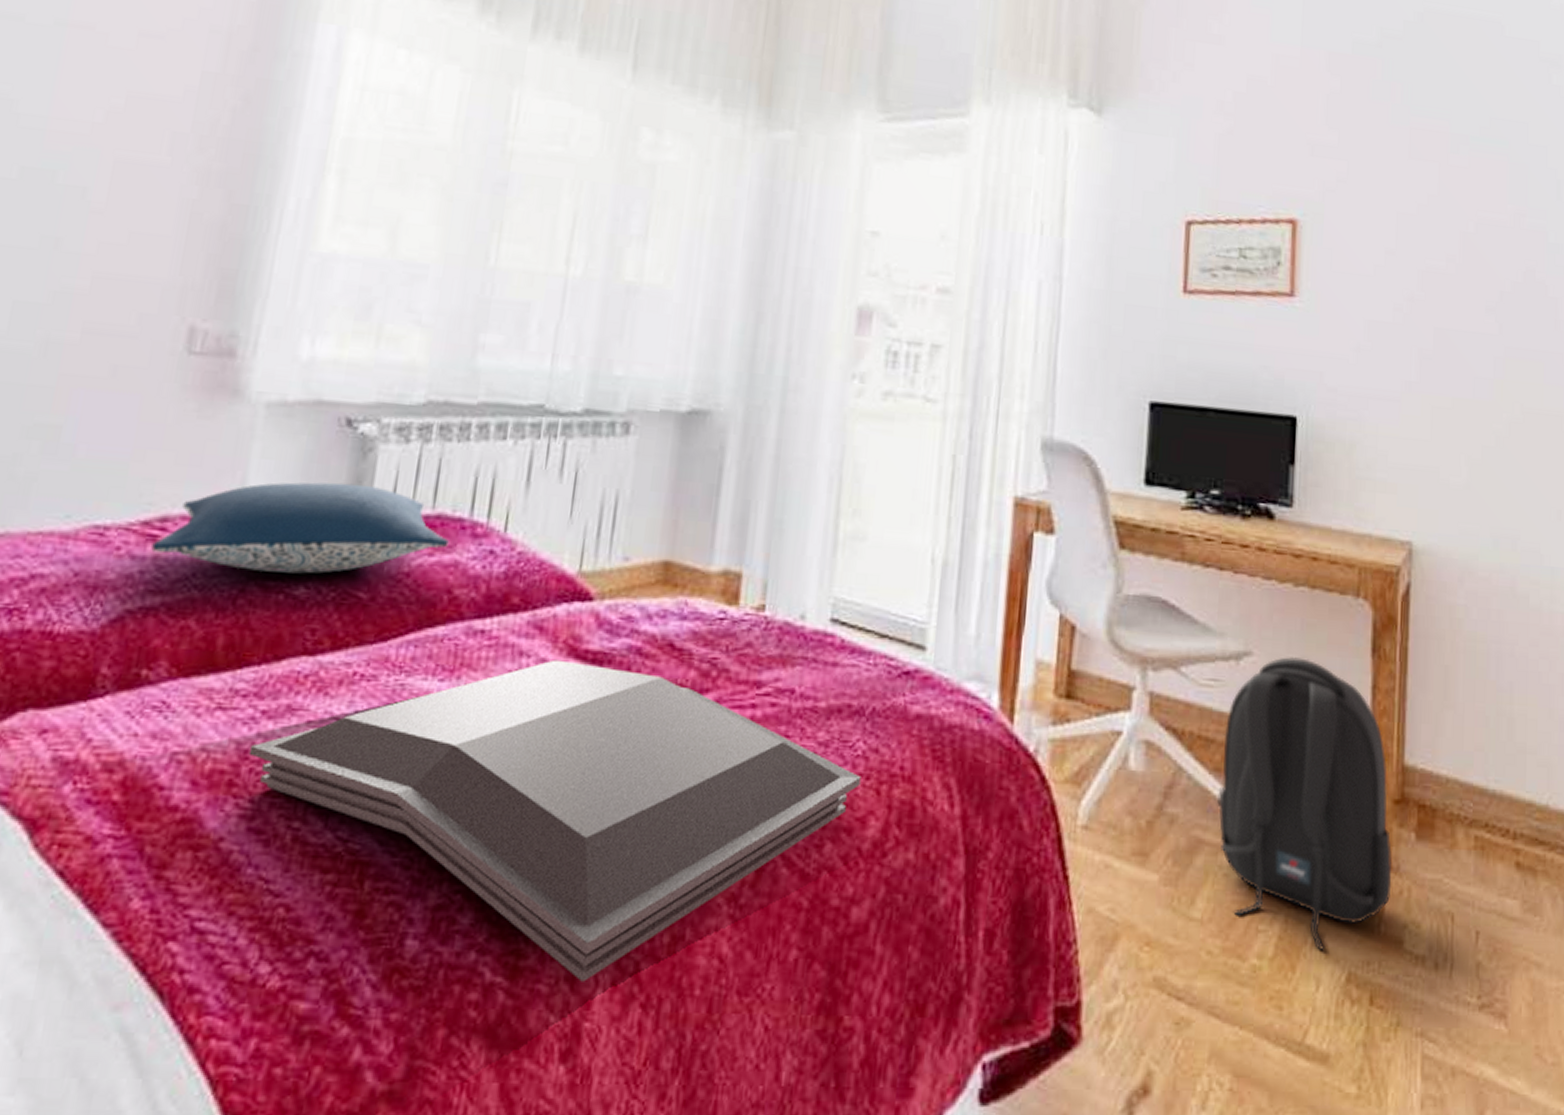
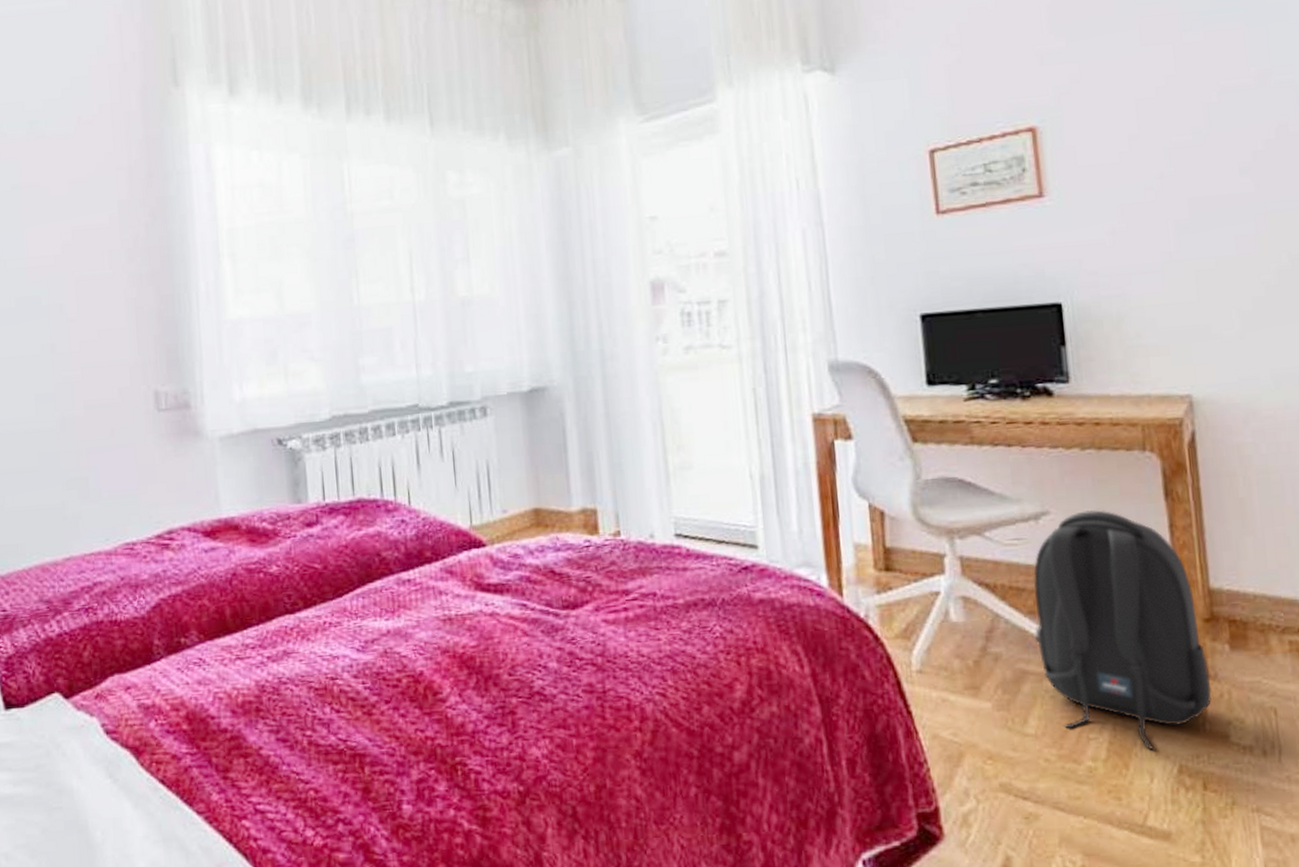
pillow: present [150,482,449,574] -> none [165,485,370,559]
serving tray: present [248,659,861,982] -> none [265,593,723,824]

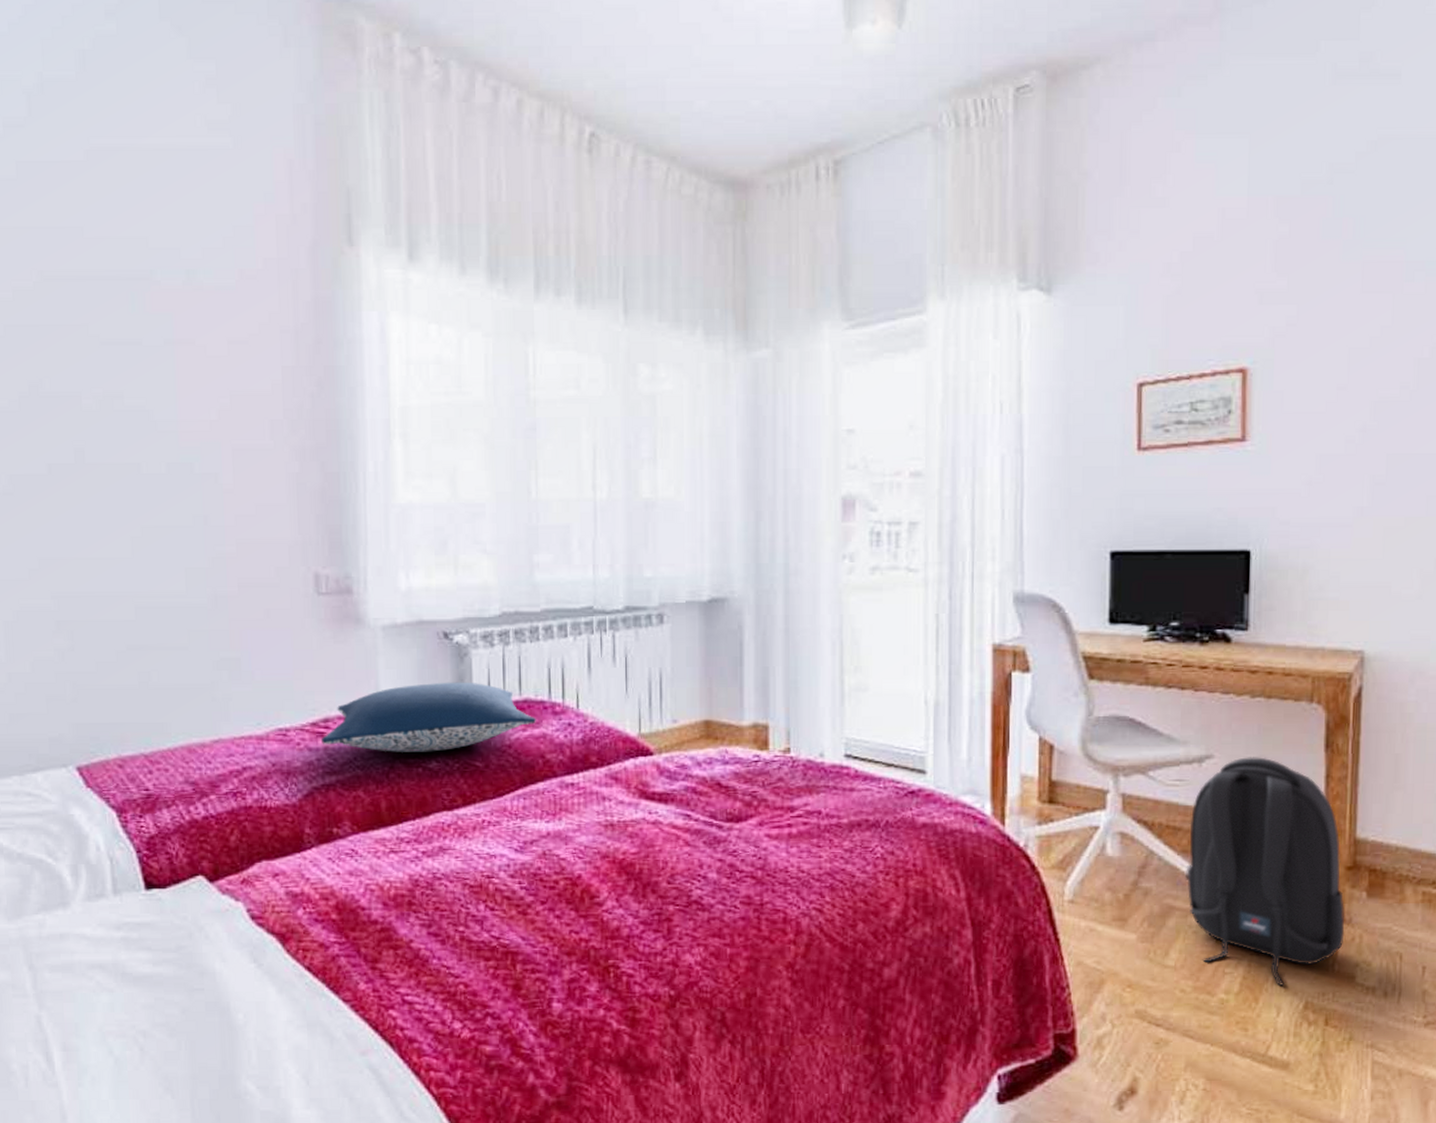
pillow: none [165,485,370,559] -> present [320,682,536,752]

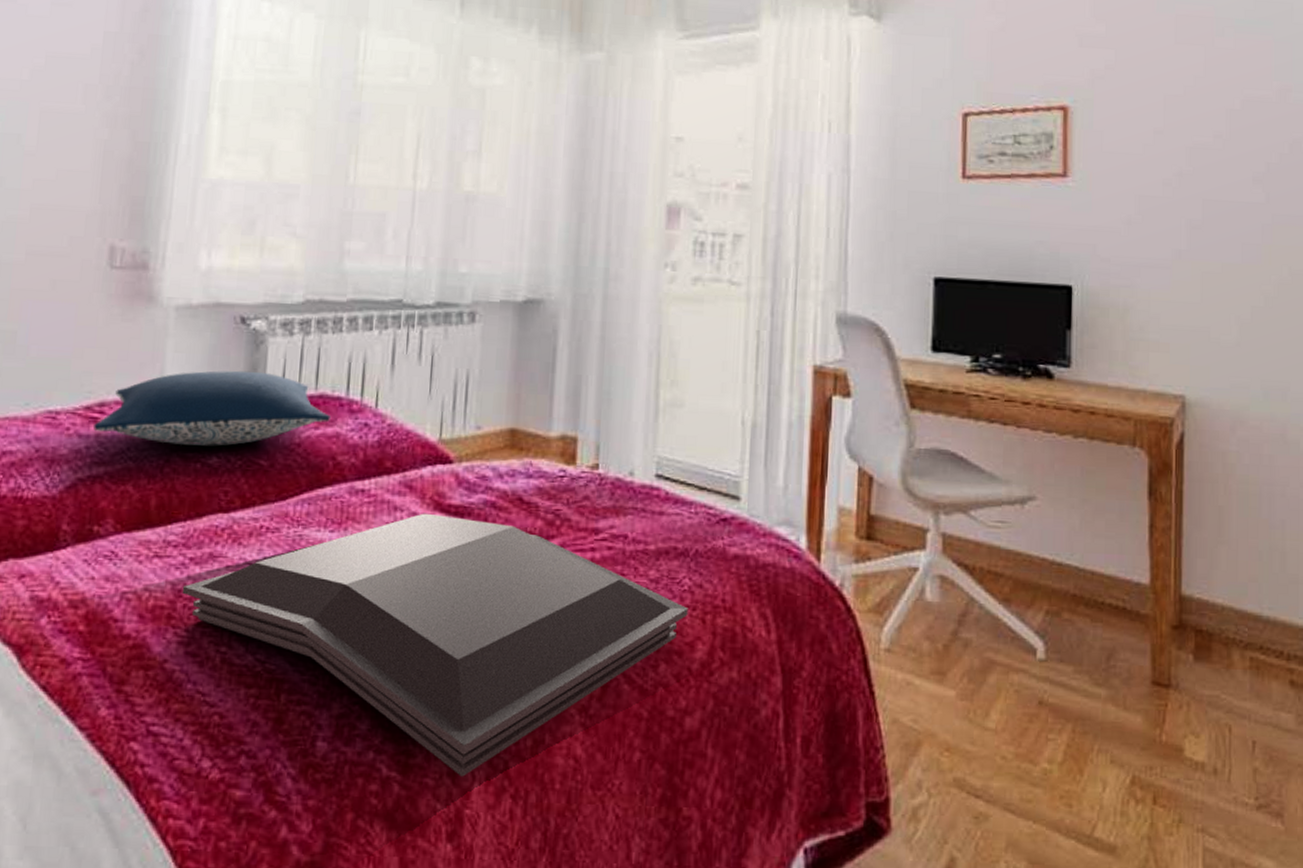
serving tray: none [418,801,882,1027] -> present [182,513,688,777]
backpack: present [1186,757,1345,987] -> none [1007,501,1172,758]

